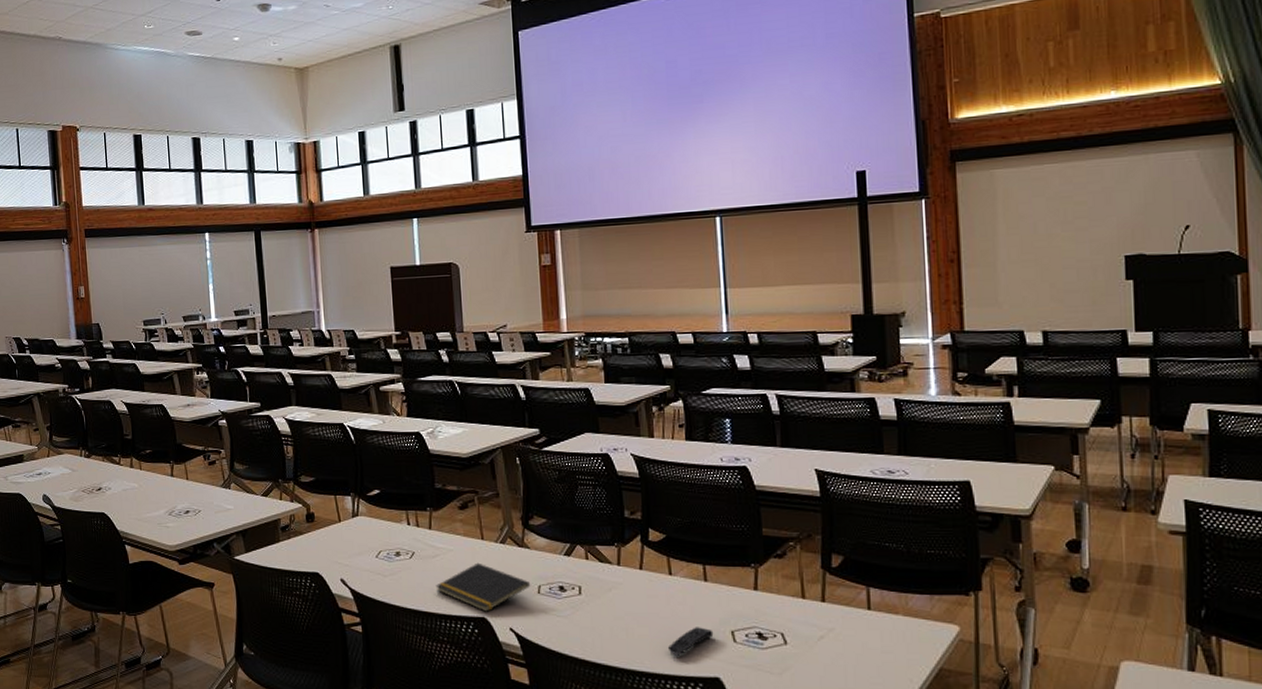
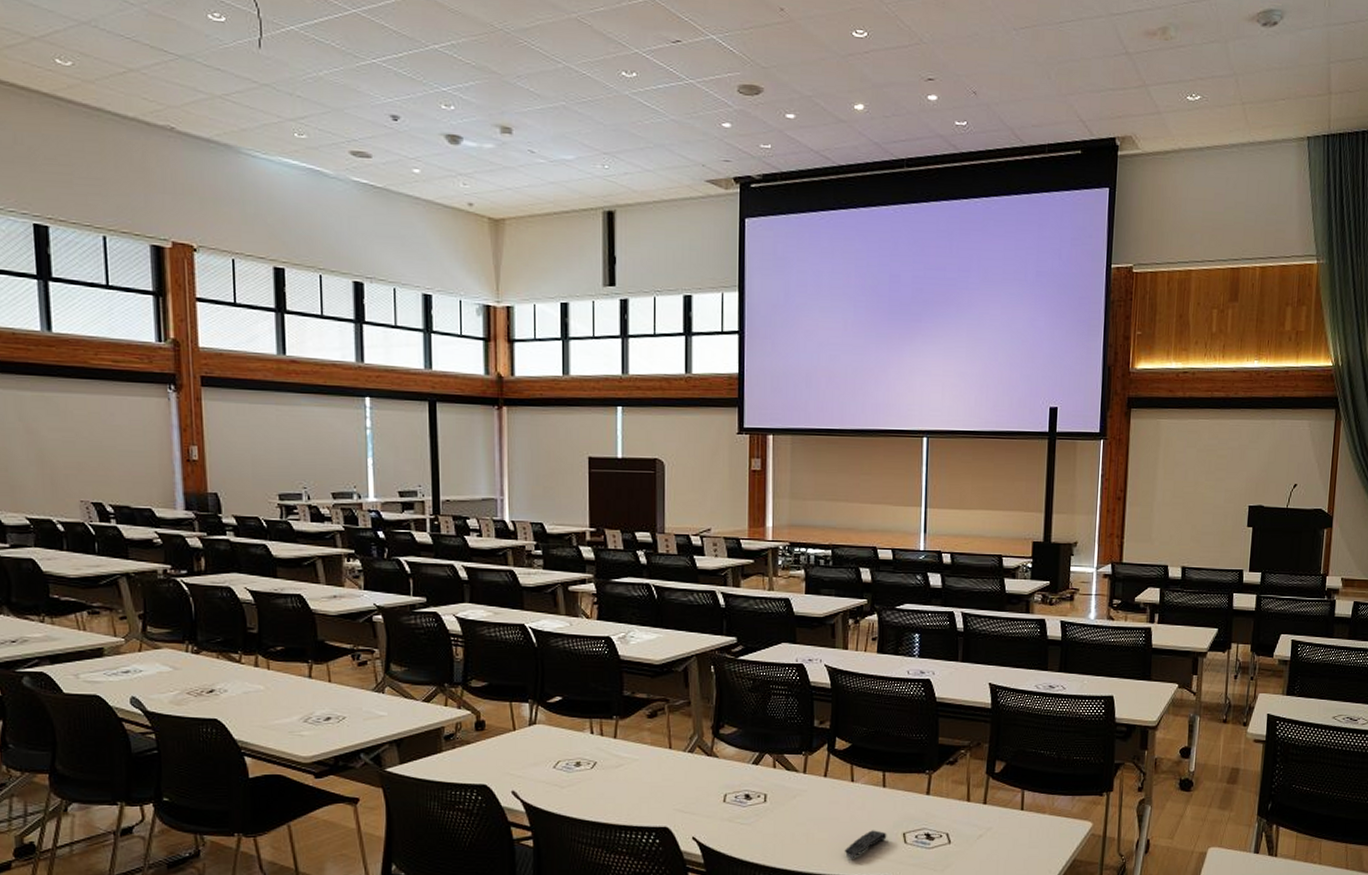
notepad: present [435,562,531,612] -> none [617,772,717,822]

